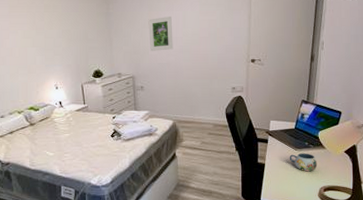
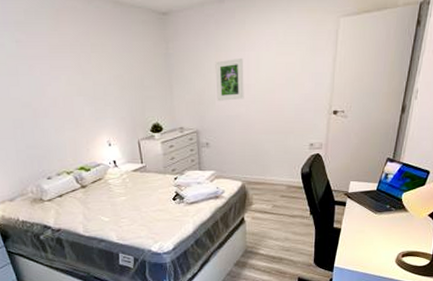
mug: present [289,153,318,172] -> none [368,217,398,237]

